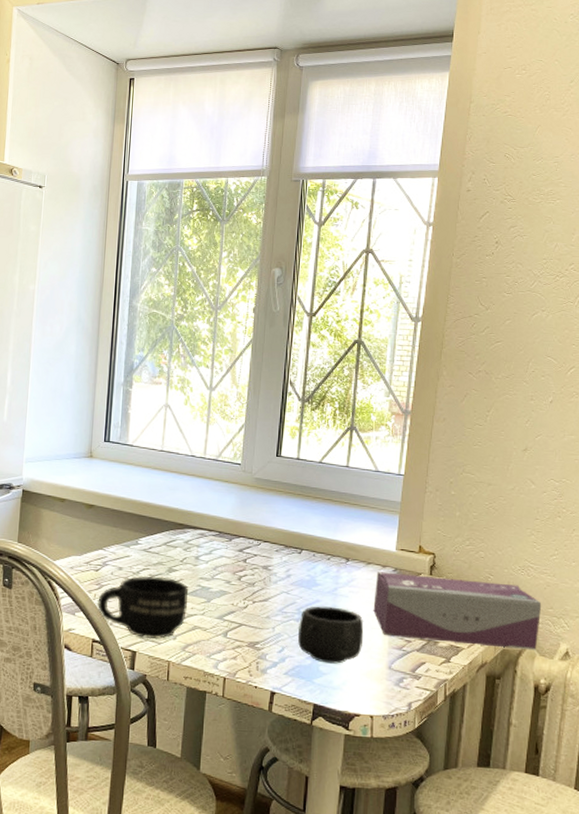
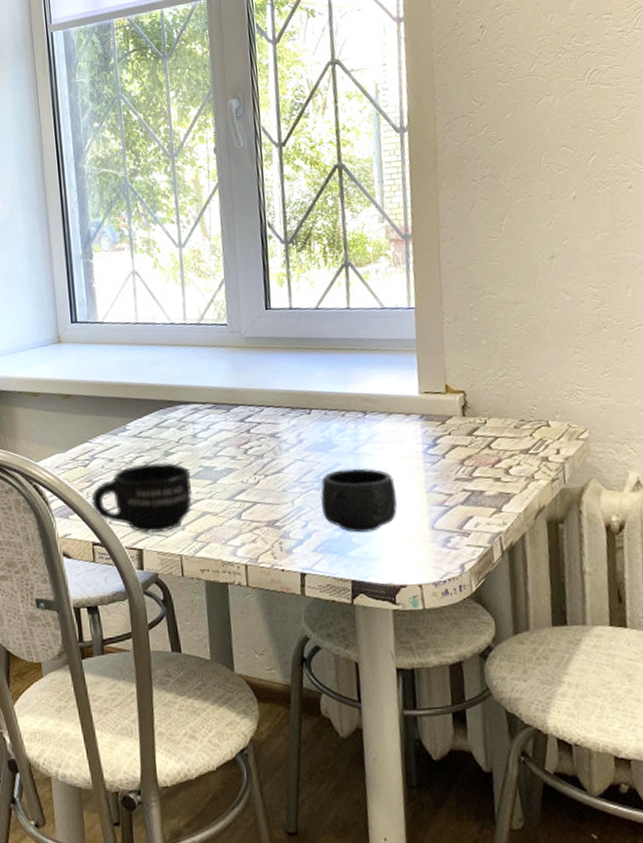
tissue box: present [373,572,542,651] -> none [400,413,602,492]

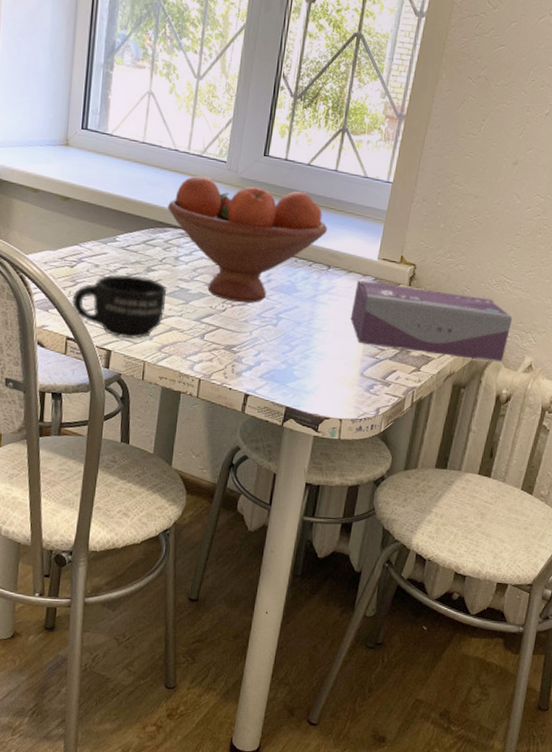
fruit bowl: none [174,338,353,472] -> present [168,176,327,303]
mug: present [321,468,397,533] -> none [274,312,340,369]
tissue box: none [400,413,602,492] -> present [350,280,513,363]

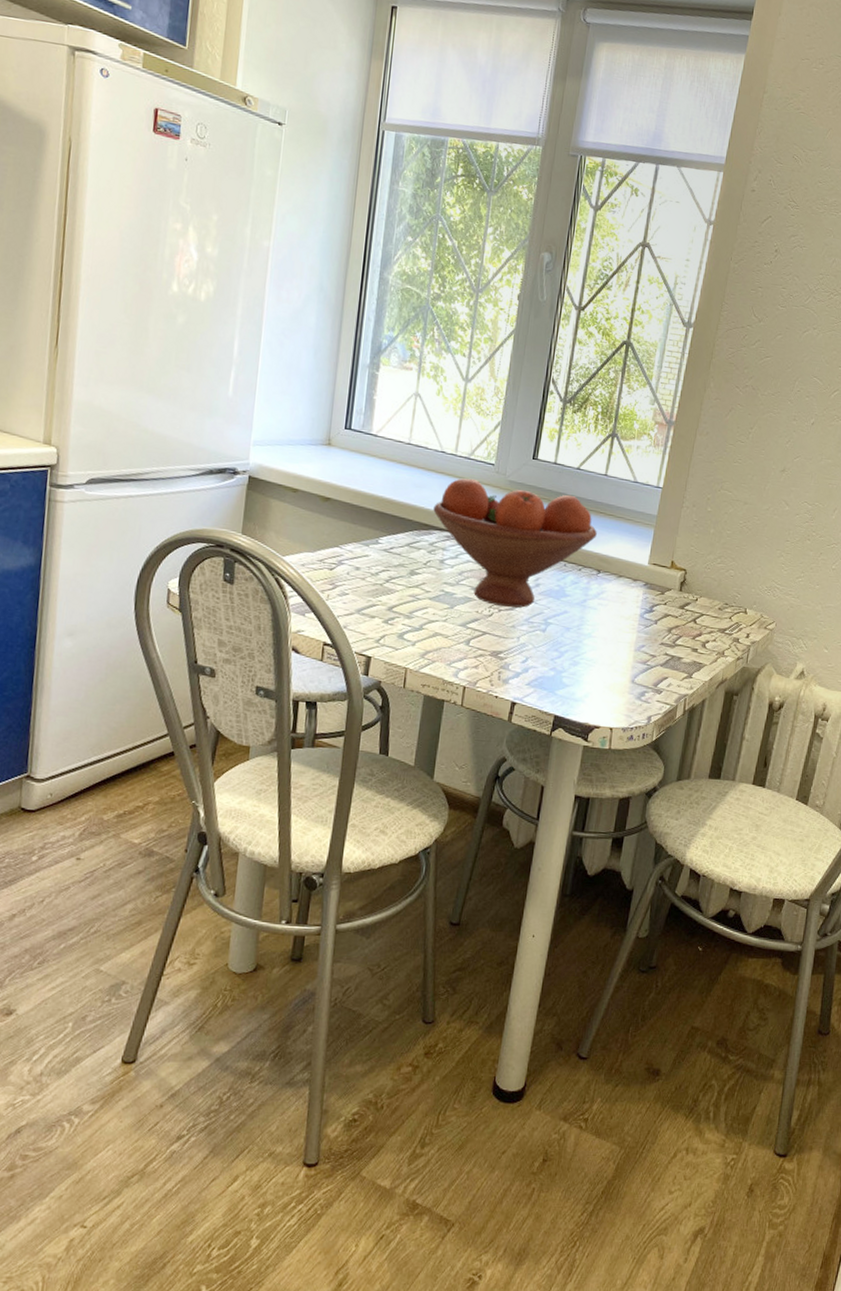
mug: present [72,274,167,339] -> none [330,577,432,645]
tissue box: present [350,280,513,363] -> none [621,585,784,669]

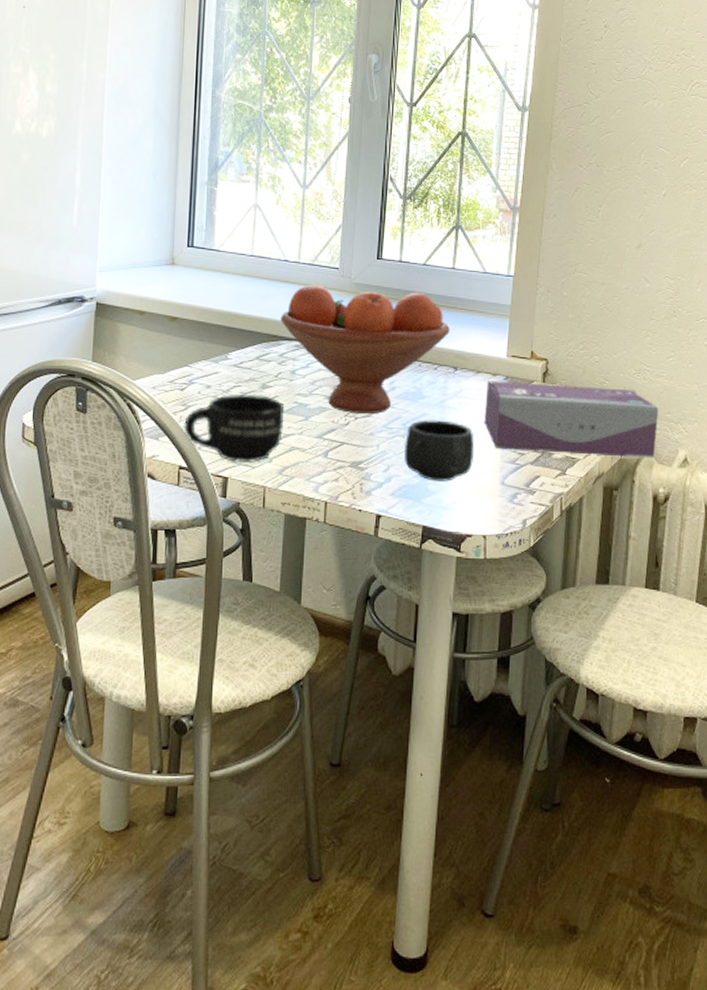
mug: none [330,577,432,645] -> present [184,393,285,463]
mug: none [543,617,610,676] -> present [405,420,474,482]
tissue box: none [621,585,784,669] -> present [484,380,659,459]

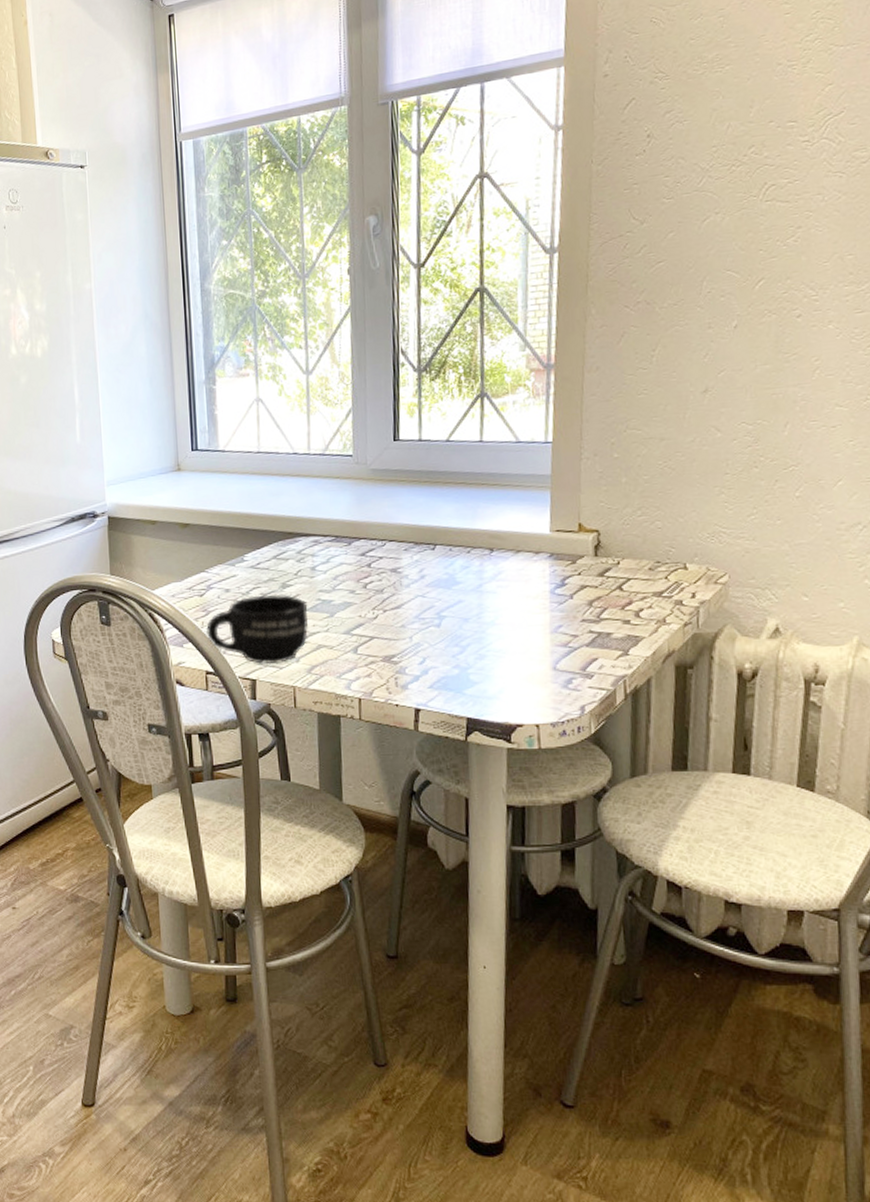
fruit bowl: present [280,284,450,415] -> none [295,471,482,607]
mug: present [405,420,474,482] -> none [440,606,520,671]
tissue box: present [484,380,659,459] -> none [528,556,741,633]

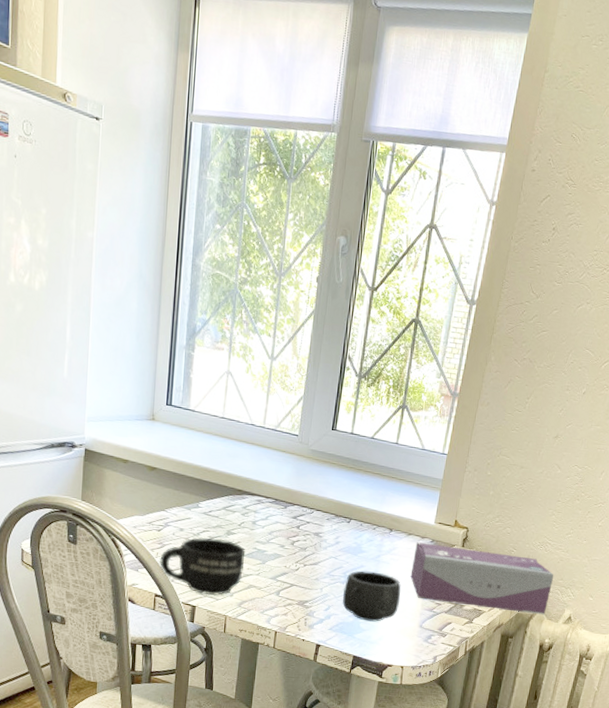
mug: none [440,606,520,671] -> present [343,571,401,622]
tissue box: none [528,556,741,633] -> present [410,542,554,615]

